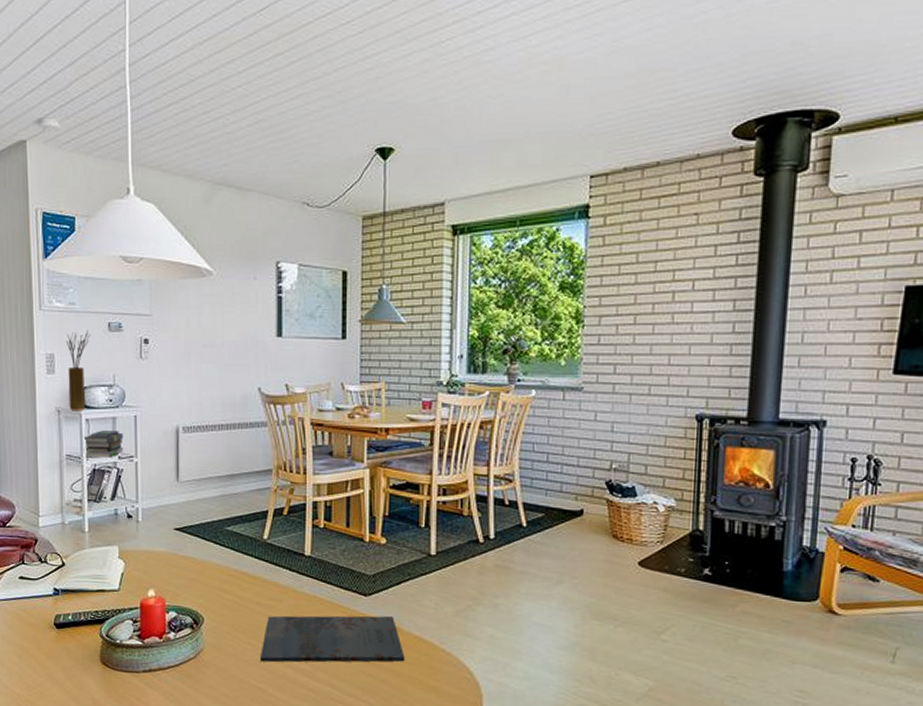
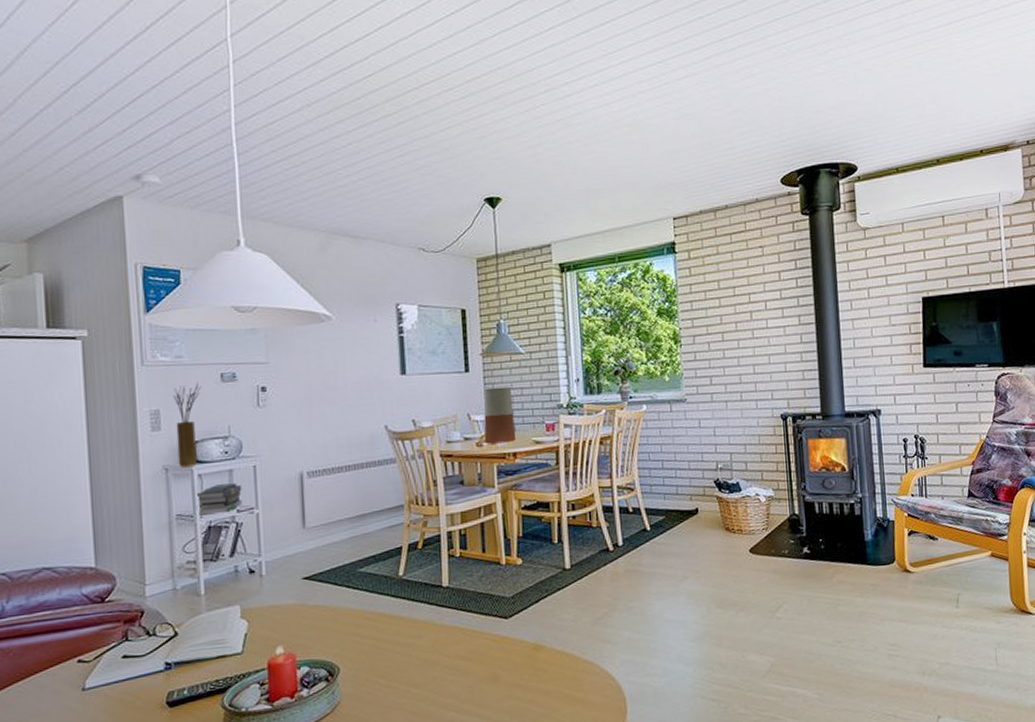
magazine: present [259,615,405,663] -> none [402,635,550,704]
vase: none [358,357,390,417] -> present [483,386,517,444]

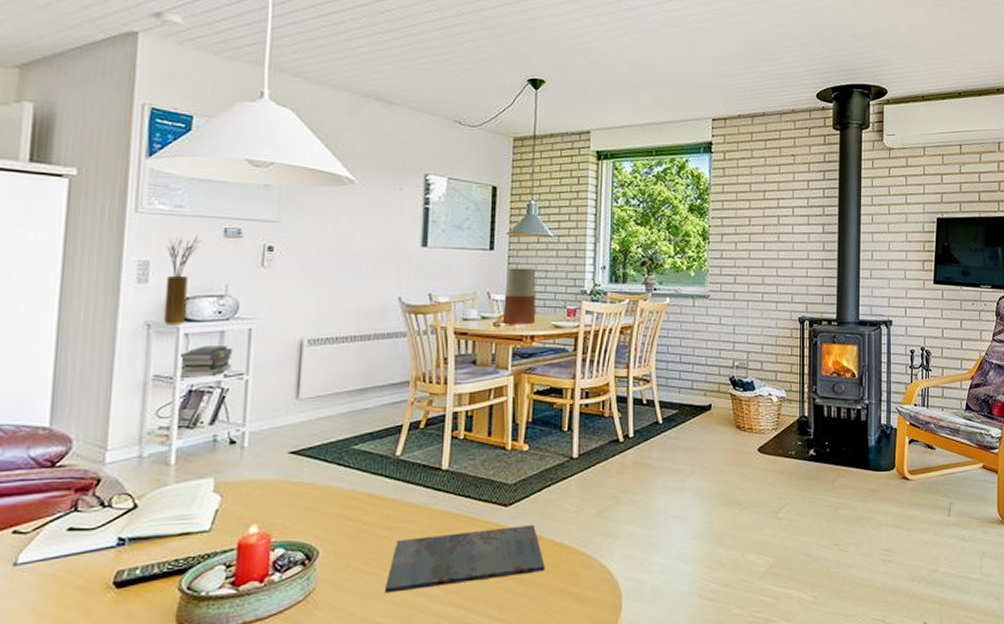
magazine: none [402,635,550,704] -> present [384,525,545,593]

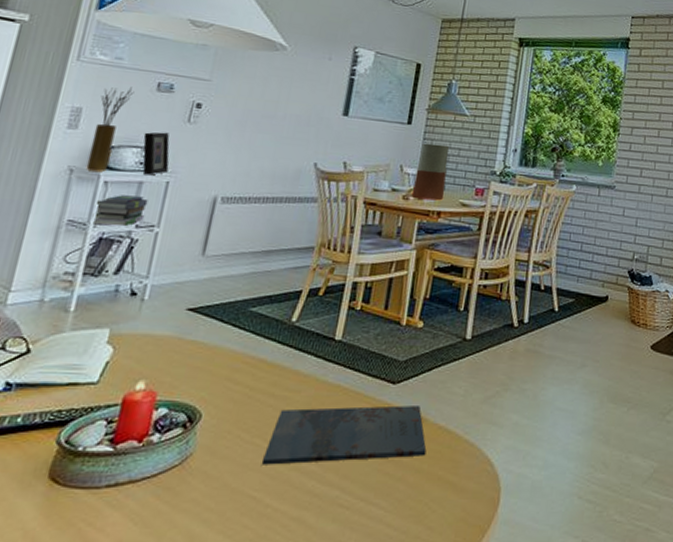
picture frame: none [218,279,249,324] -> present [142,132,170,176]

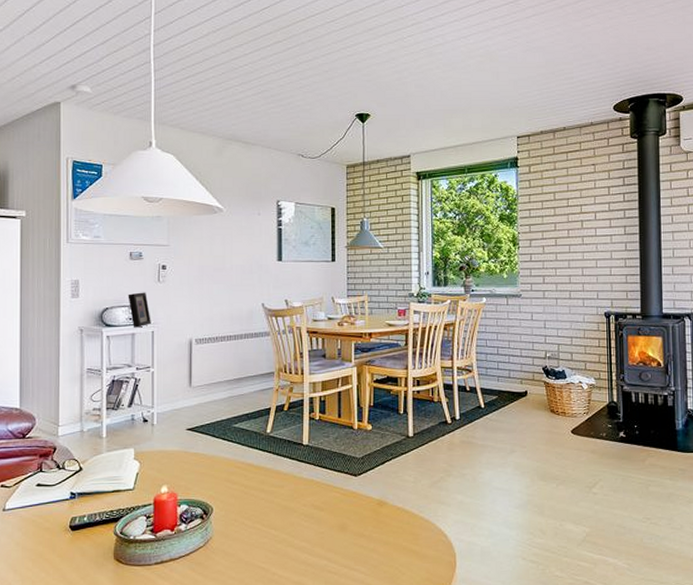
vase: present [86,86,135,172] -> none [90,258,114,329]
books: present [92,195,148,227] -> none [104,345,141,371]
magazine: present [261,405,427,465] -> none [263,492,390,544]
vase: present [412,143,450,201] -> none [345,276,373,324]

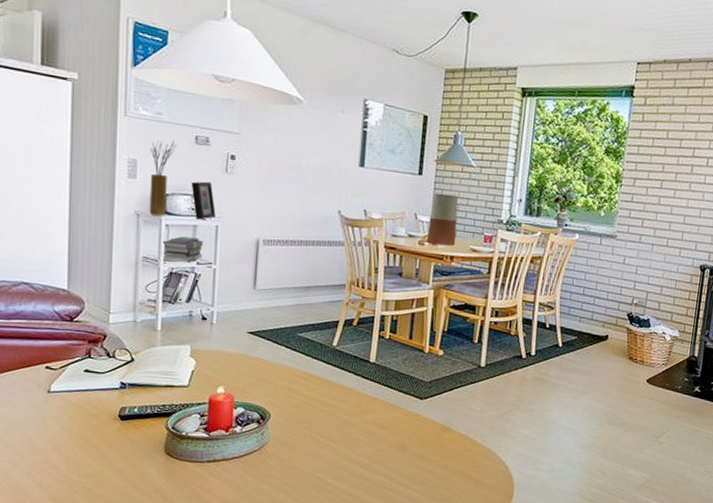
vase: none [90,258,114,329] -> present [149,140,177,216]
books: none [104,345,141,371] -> present [161,236,203,264]
vase: none [345,276,373,324] -> present [427,192,459,247]

